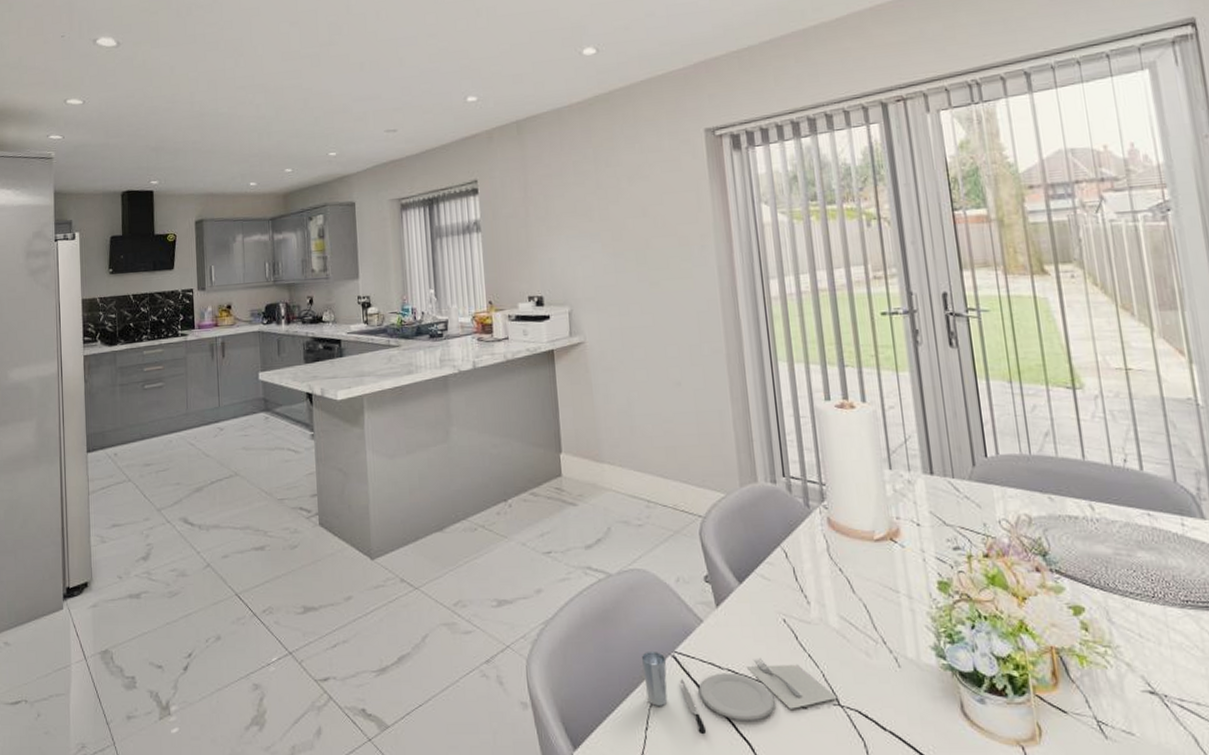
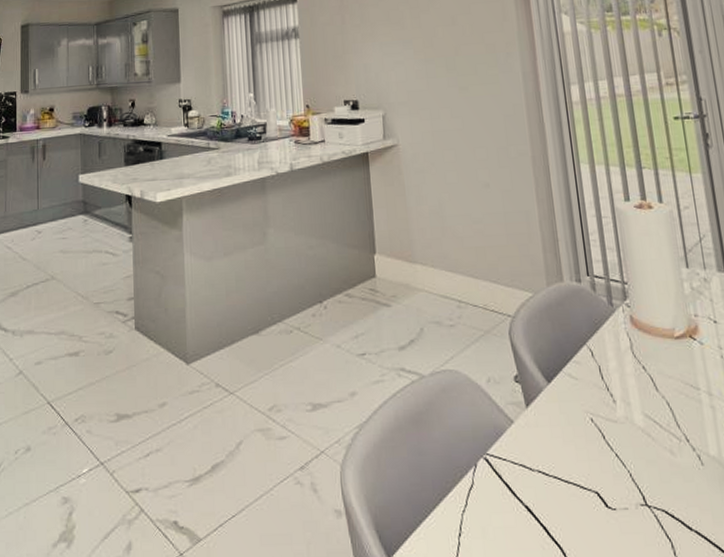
place setting: present [641,650,837,735] -> none [453,453,645,540]

